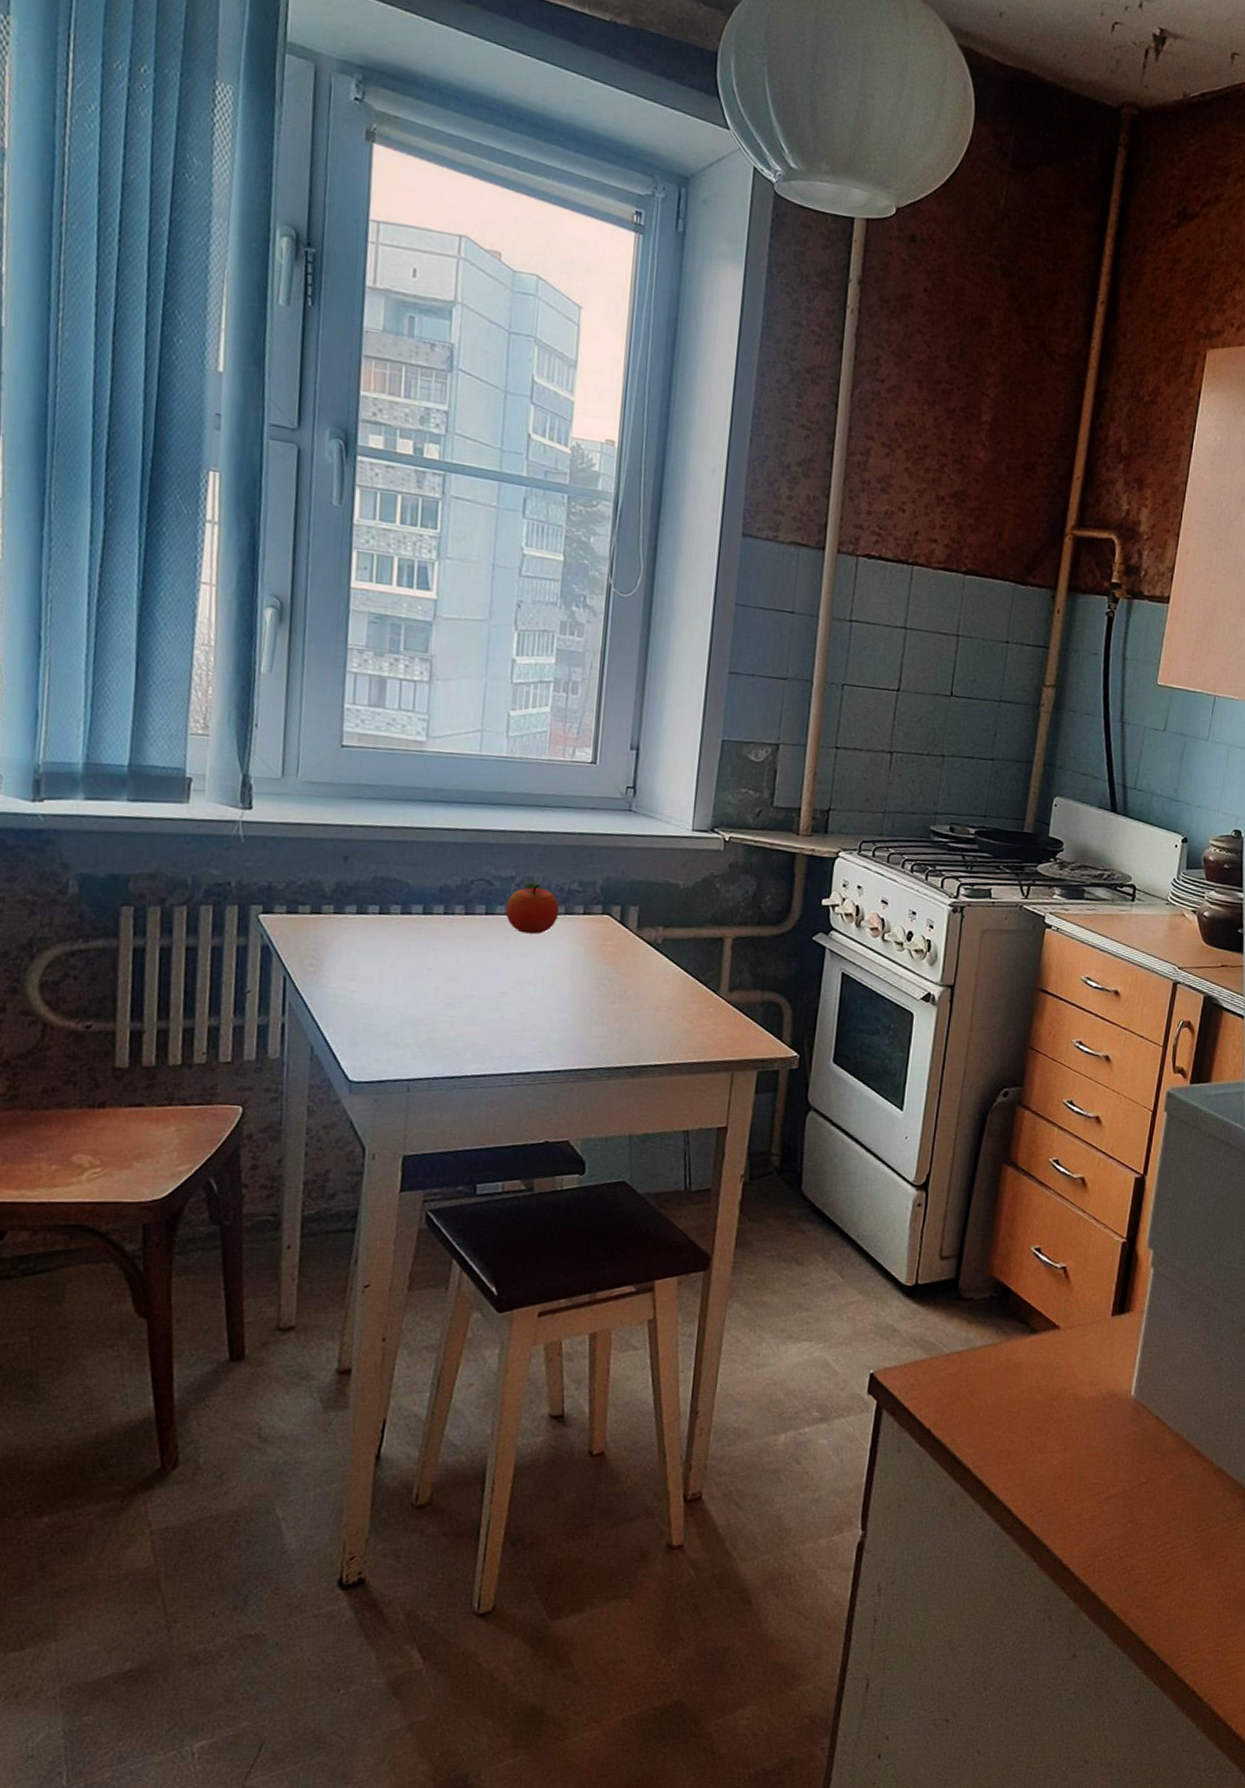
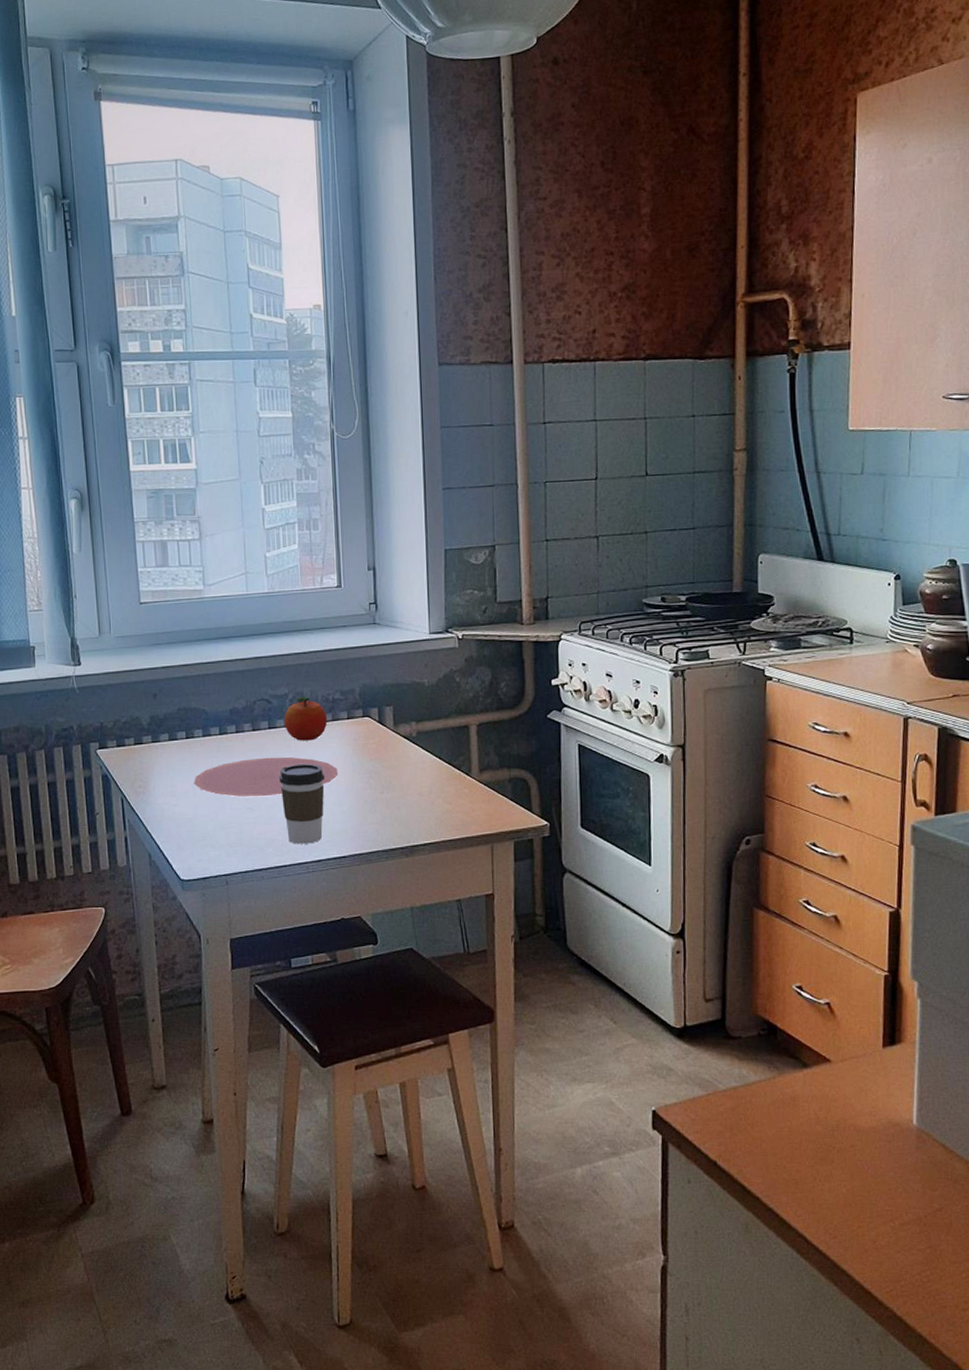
plate: none [382,946,564,993] -> present [194,756,339,797]
coffee cup: none [490,959,548,1053] -> present [278,763,325,844]

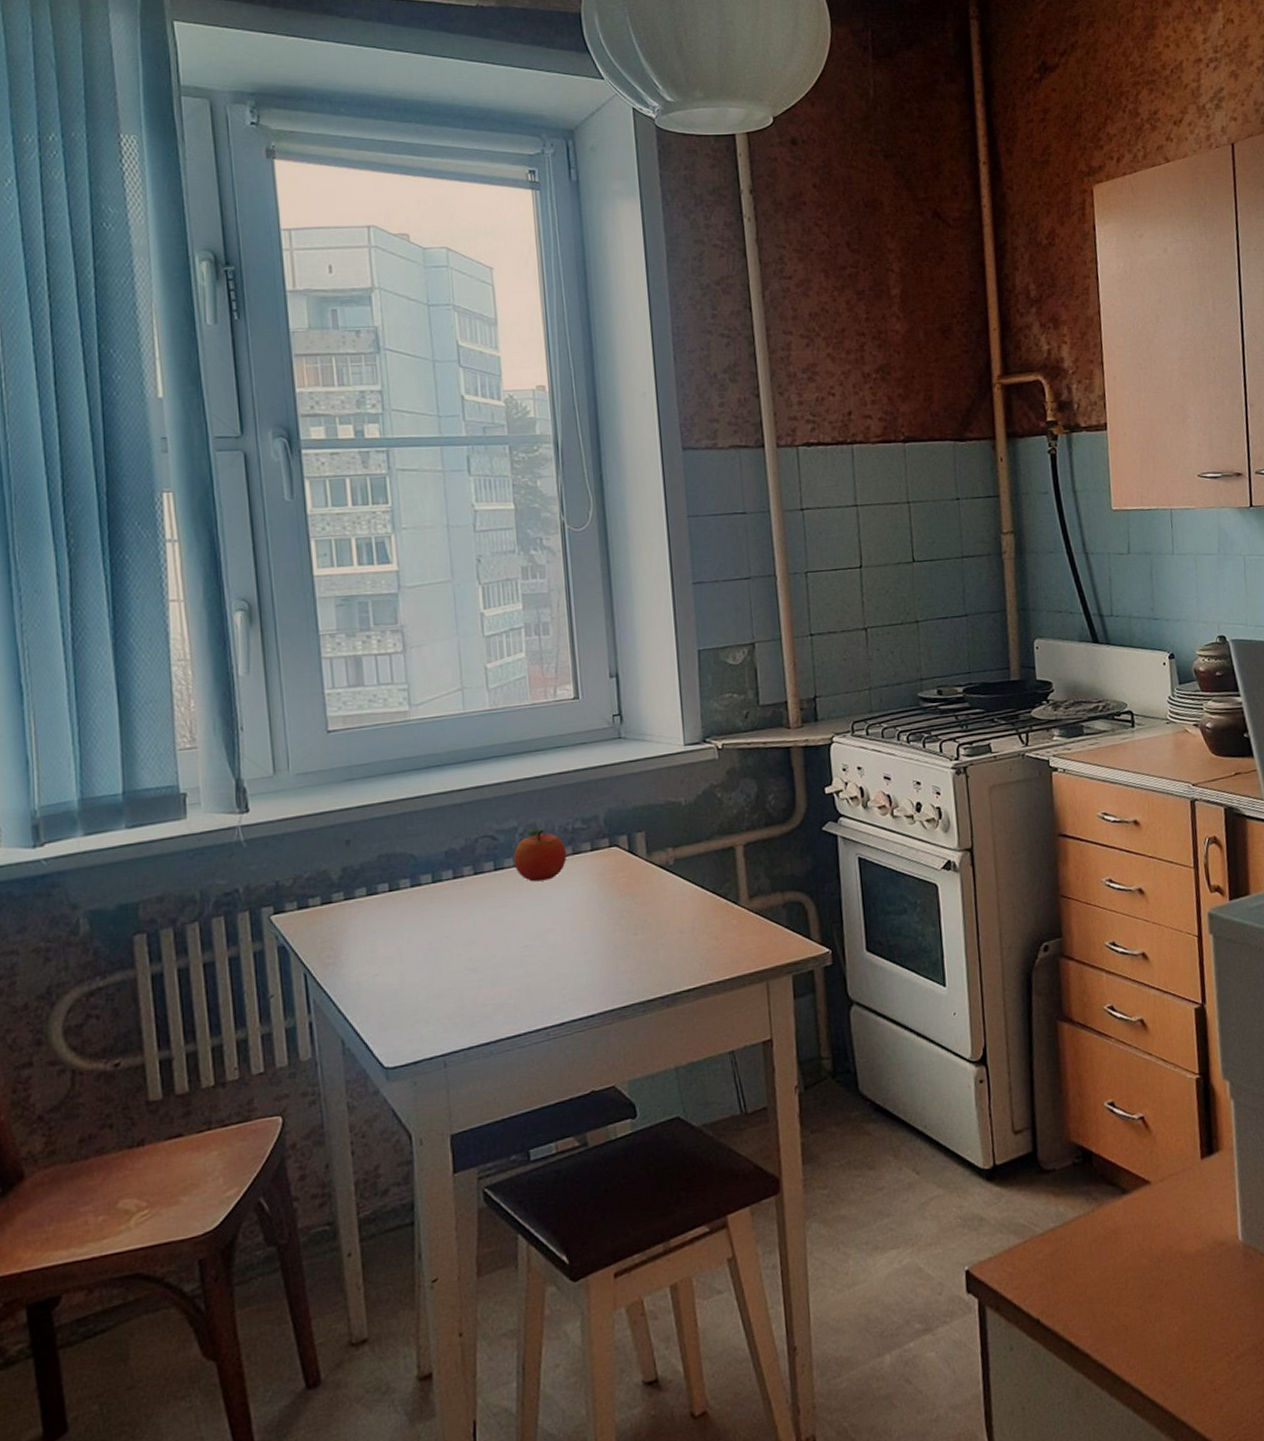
plate: present [194,756,339,797] -> none [400,901,583,957]
coffee cup: present [278,763,325,844] -> none [508,907,566,1007]

